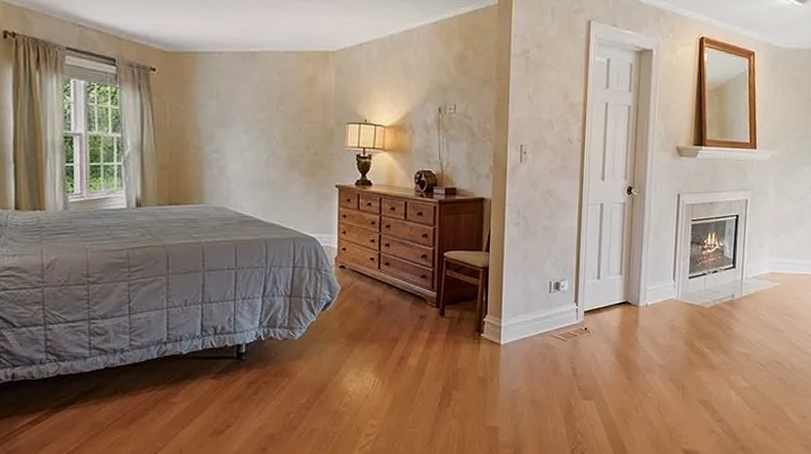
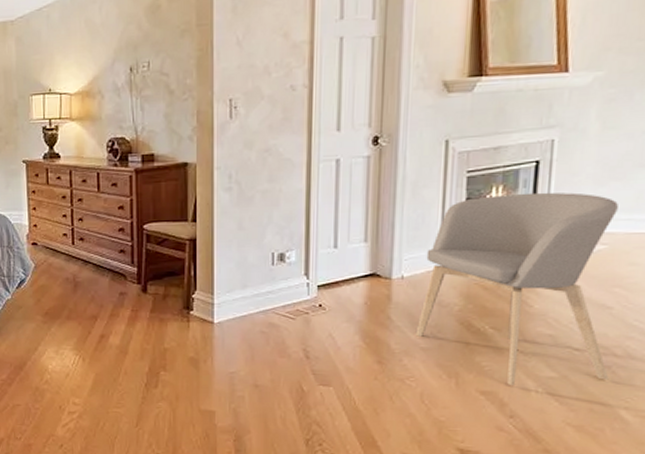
armchair: none [655,239,786,396] -> present [415,192,618,386]

